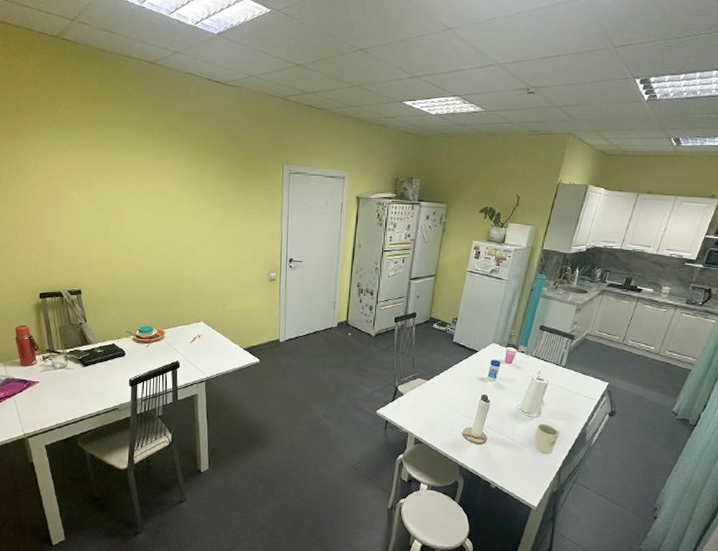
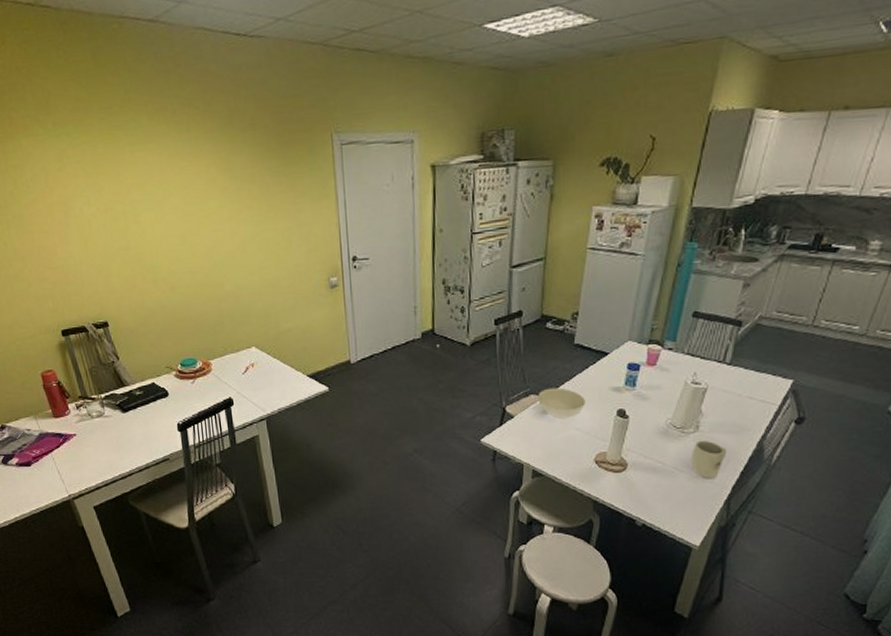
bowl: none [423,374,458,400] -> present [538,387,585,420]

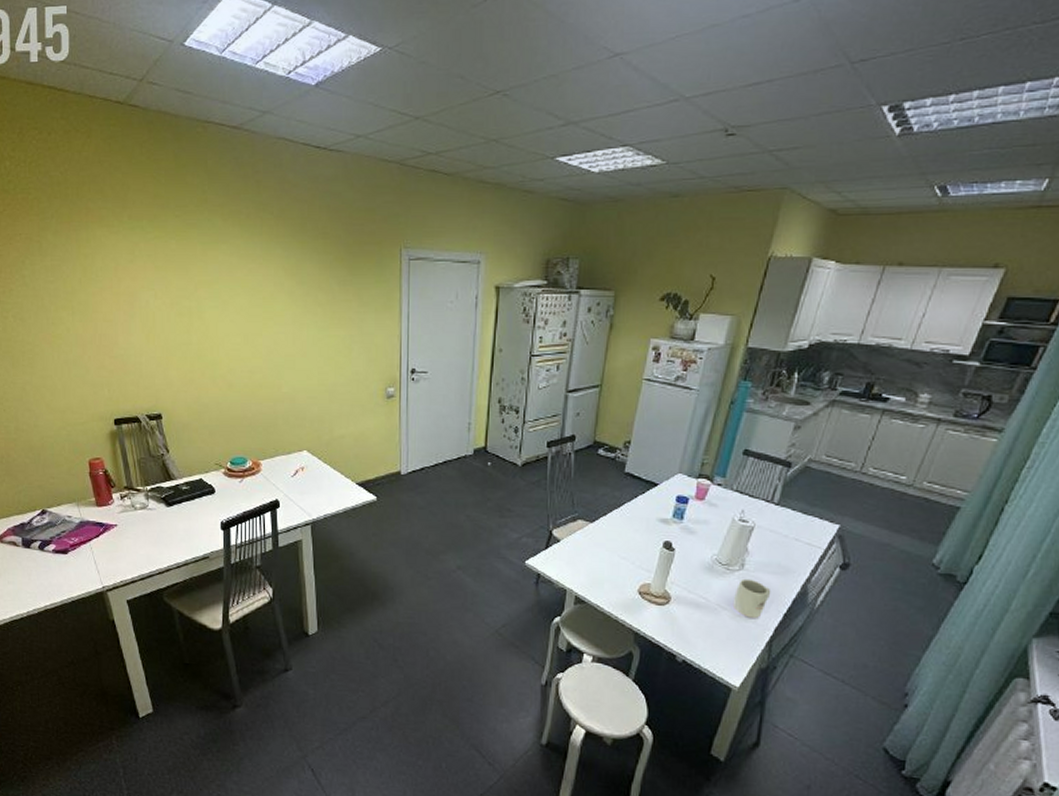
bowl: present [538,387,585,420] -> none [585,514,632,548]

